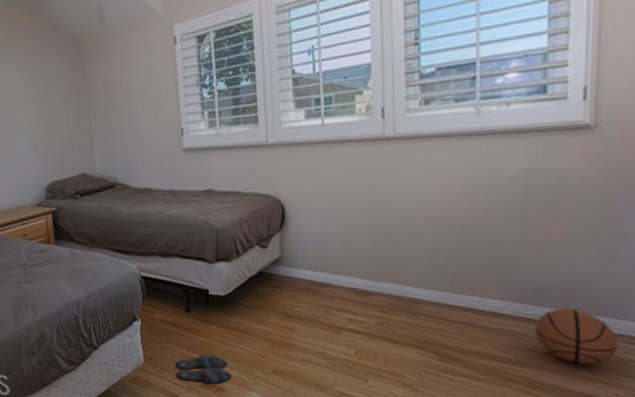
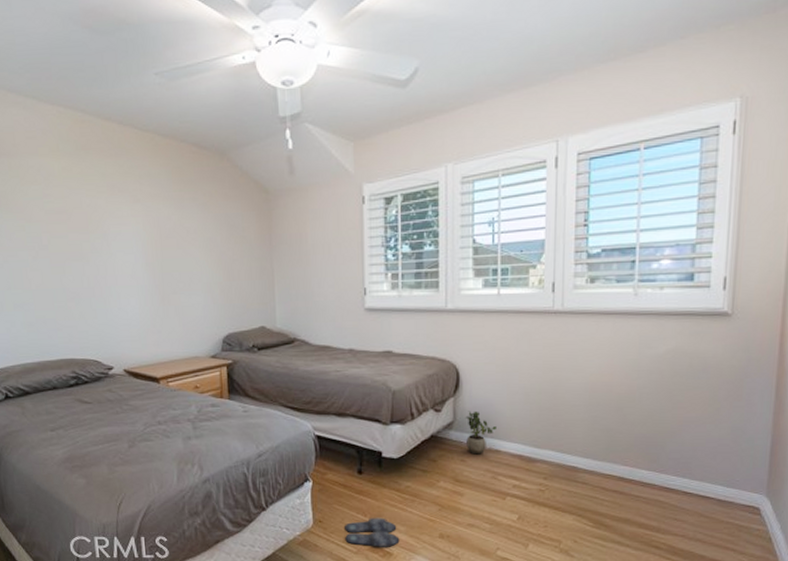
potted plant: none [293,245,327,290] -> present [465,411,496,455]
basketball: present [535,309,618,366] -> none [676,480,744,534]

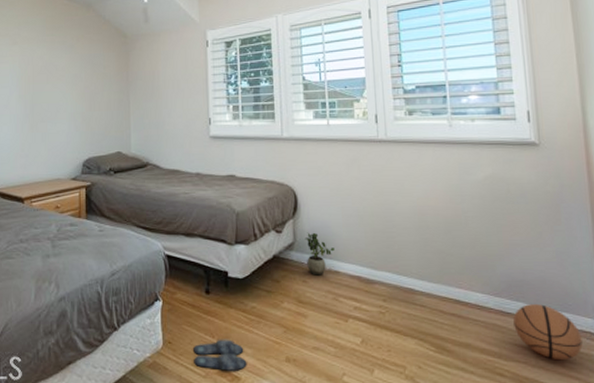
basketball: none [676,480,744,534] -> present [513,304,583,361]

